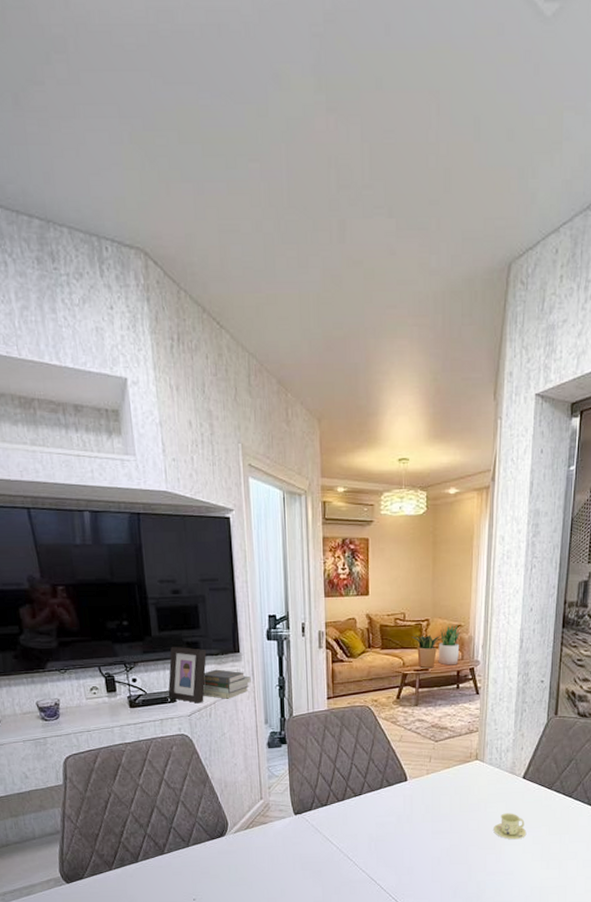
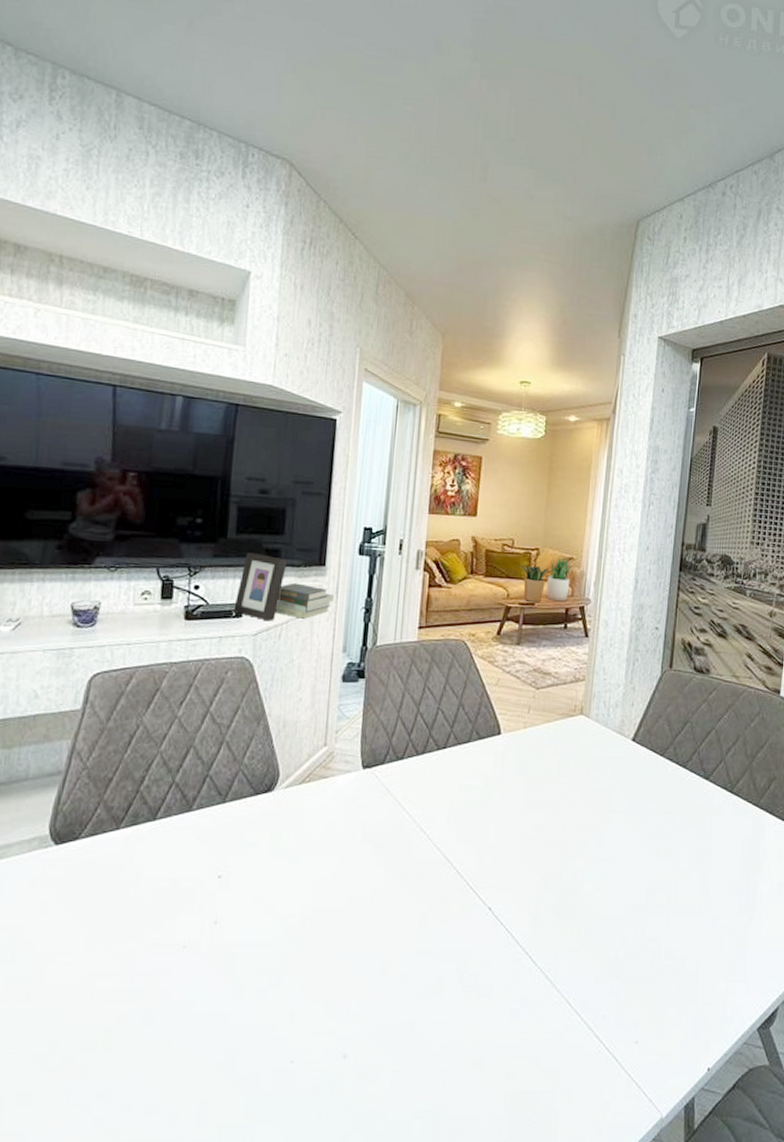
cup and saucer: present [494,813,527,840] -> none [596,783,634,818]

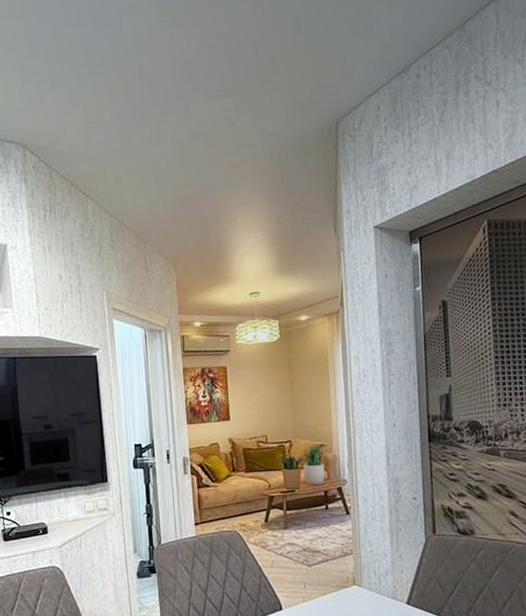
picture frame: present [233,553,287,620] -> none [40,479,76,534]
books: present [274,582,334,619] -> none [73,499,119,529]

